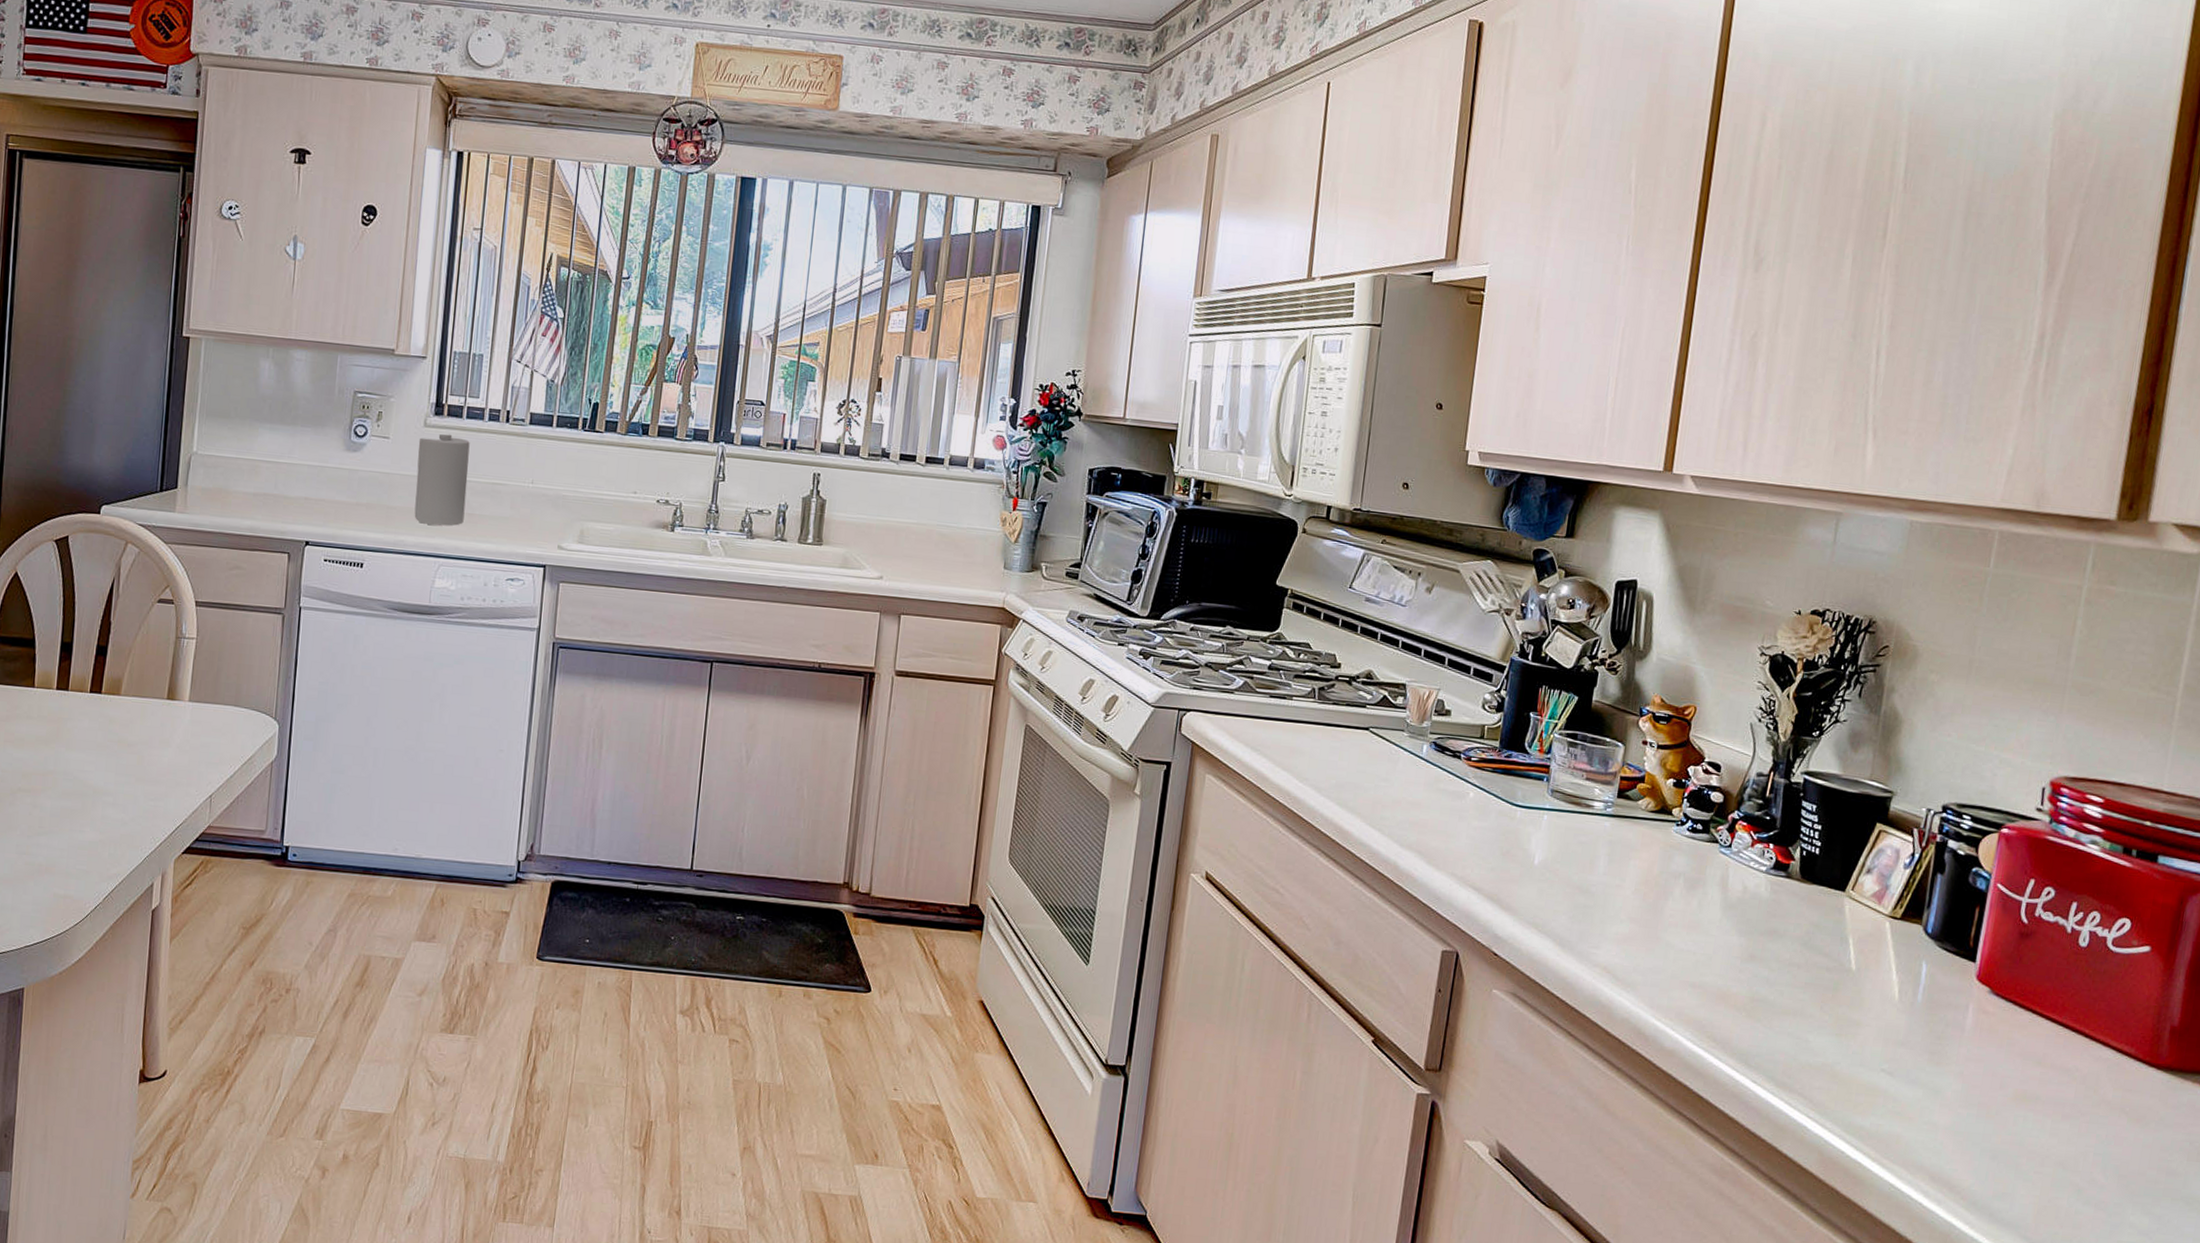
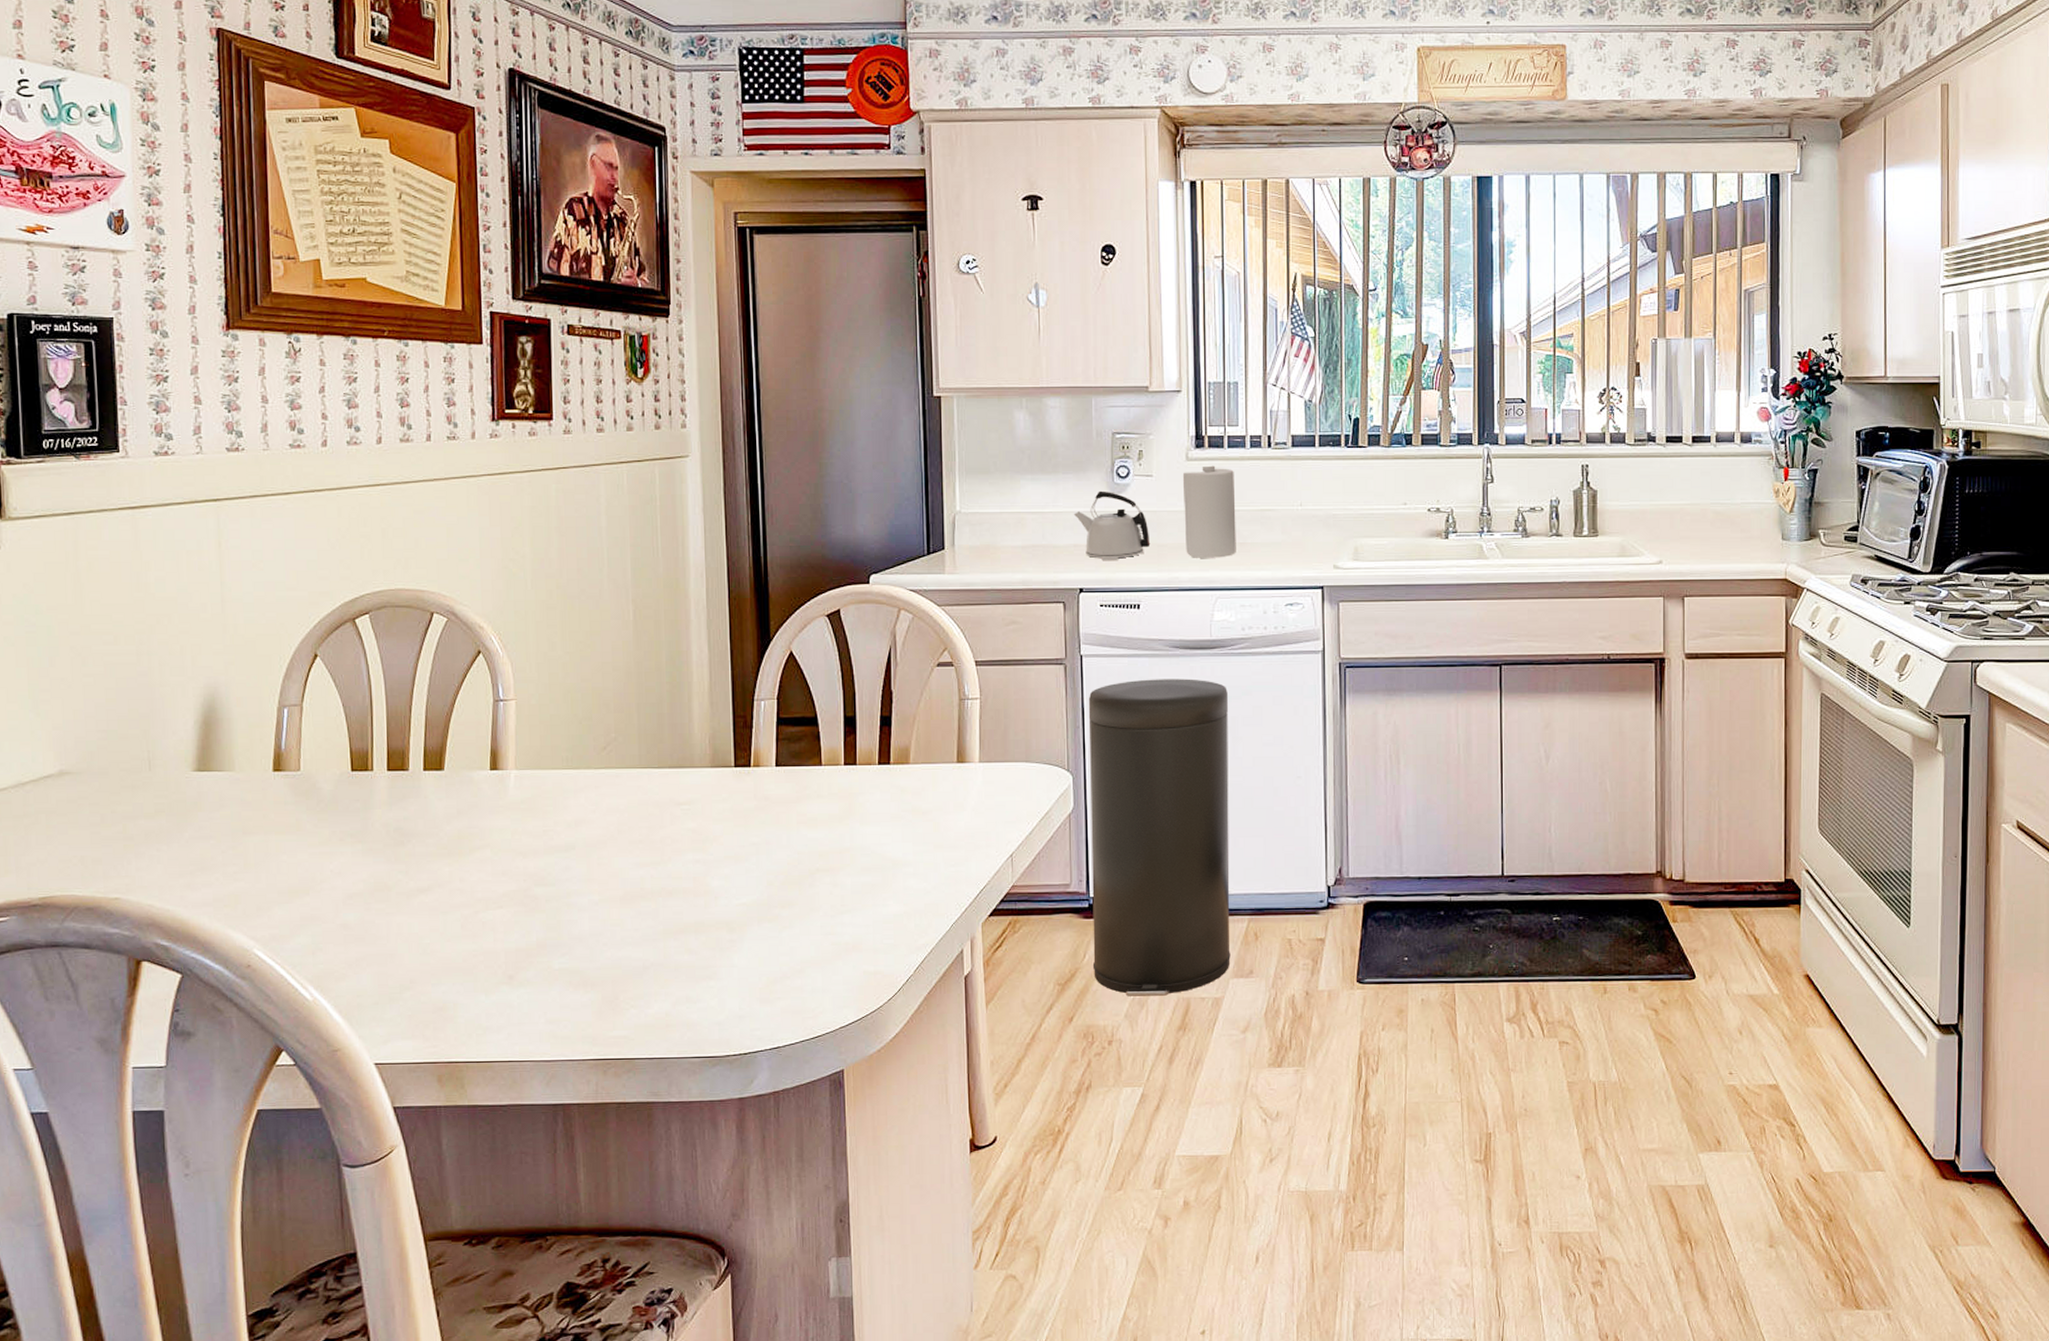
pedal bin: none [279,637,441,951] -> present [1088,678,1231,997]
kettle: none [307,447,380,518] -> present [1073,490,1151,561]

